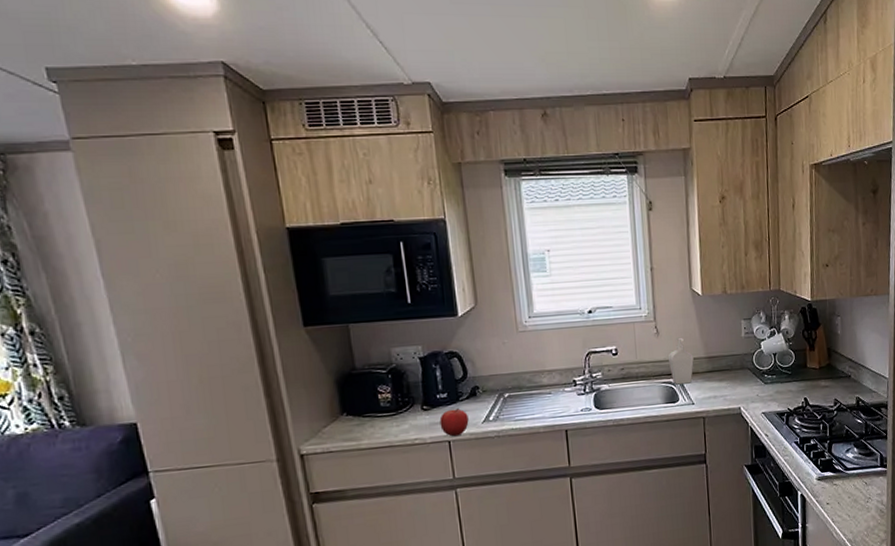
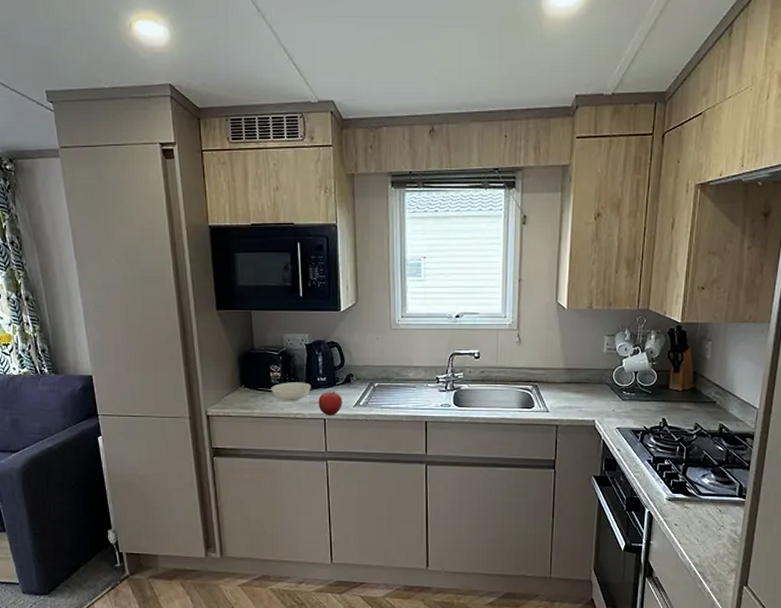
bowl: none [380,401,431,428] -> present [271,382,312,402]
soap bottle: present [667,337,694,385] -> none [527,347,553,392]

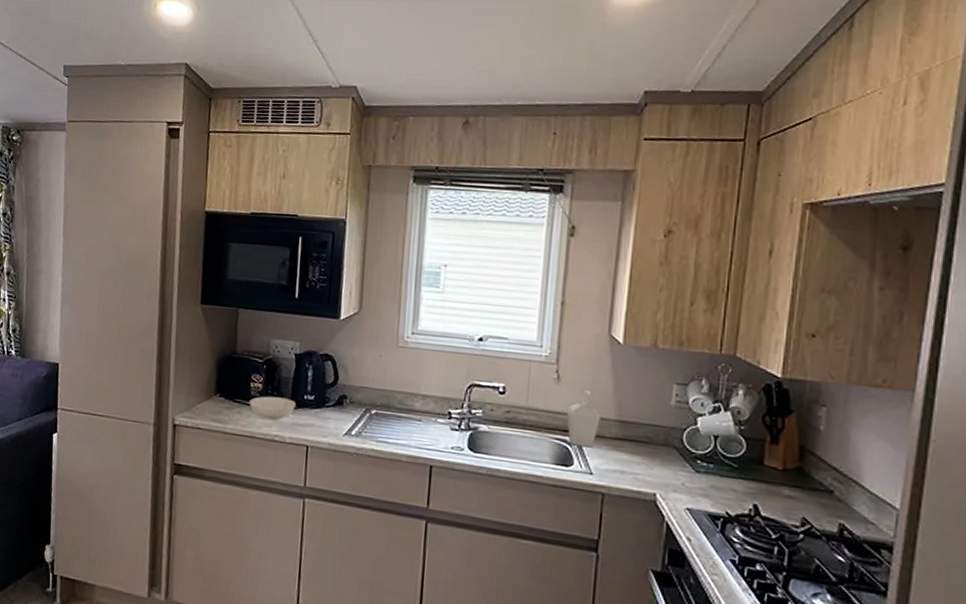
fruit: present [318,391,342,416] -> none [301,413,331,444]
soap bottle: none [527,347,553,392] -> present [566,388,601,448]

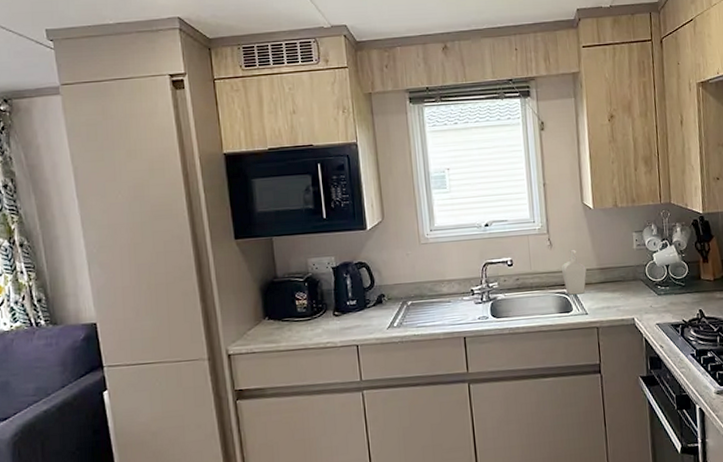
bowl: present [249,396,297,422] -> none [297,307,341,332]

